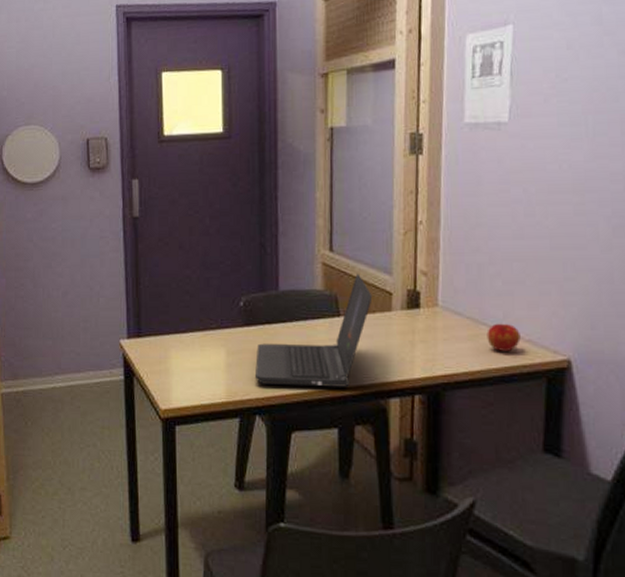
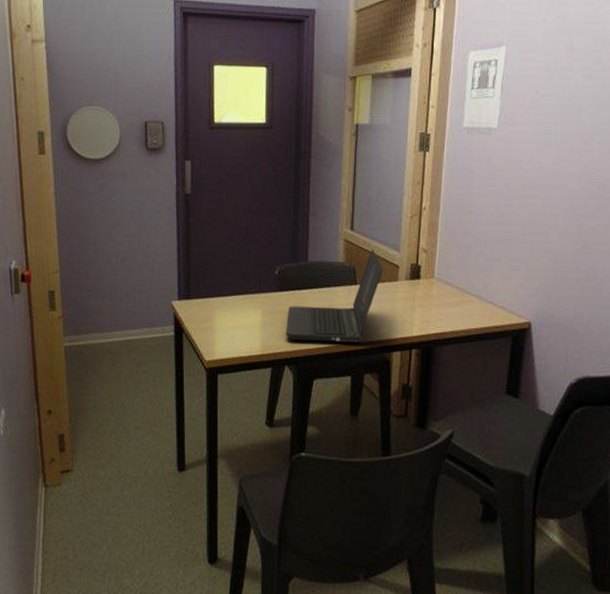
apple: present [487,323,521,351] -> none [470,292,495,315]

